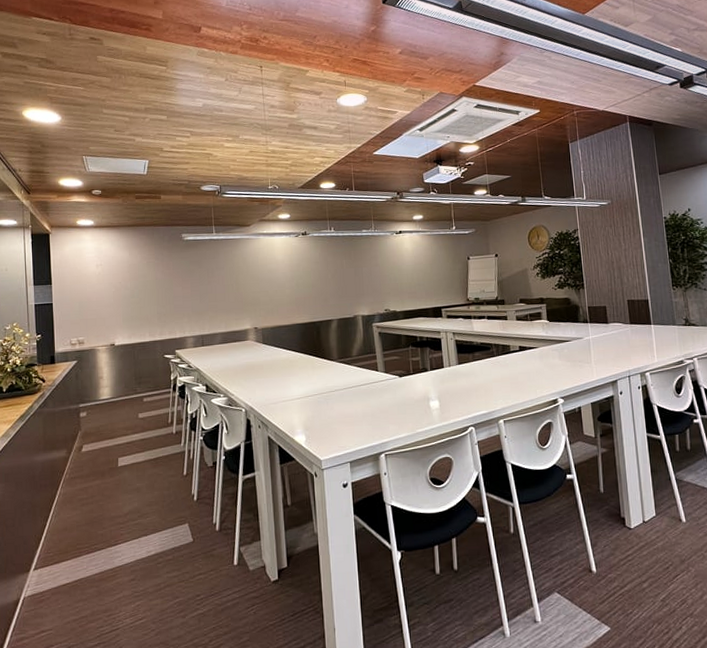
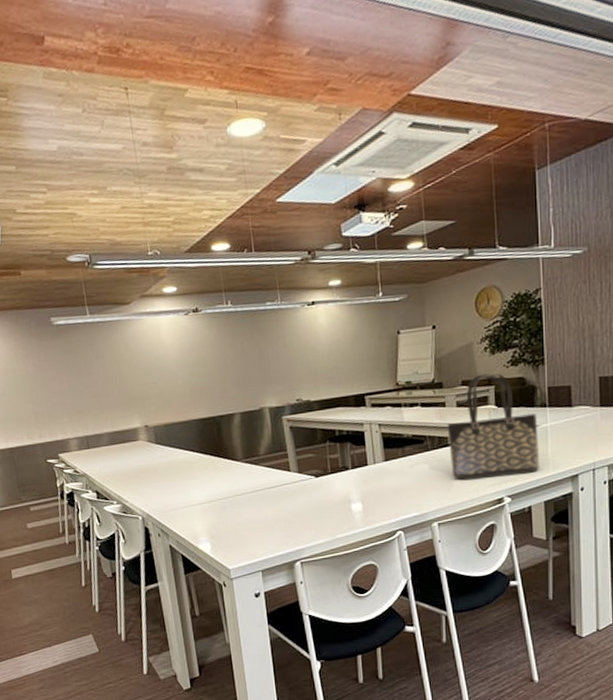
tote bag: none [509,294,585,382] -> present [447,373,539,480]

